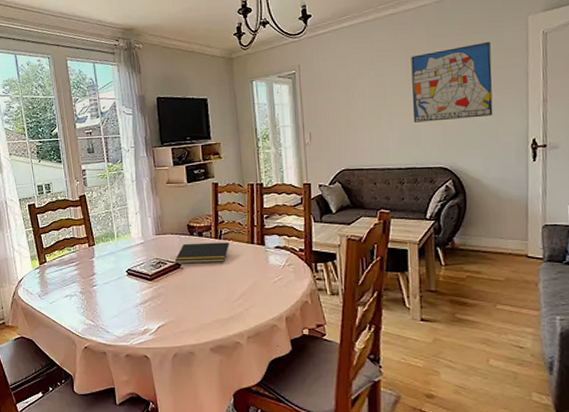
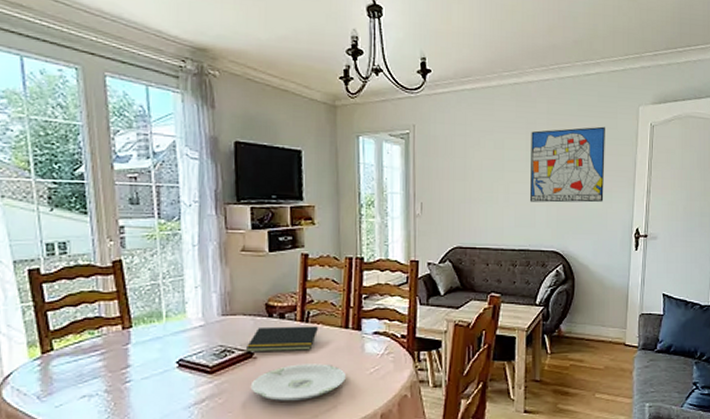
plate: none [180,273,254,303] -> present [250,364,346,401]

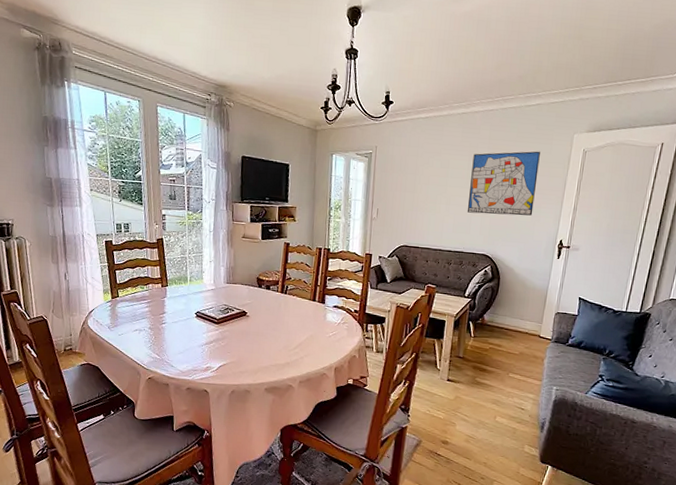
notepad: present [246,326,318,353] -> none [242,294,293,315]
plate: present [250,364,346,401] -> none [243,324,311,351]

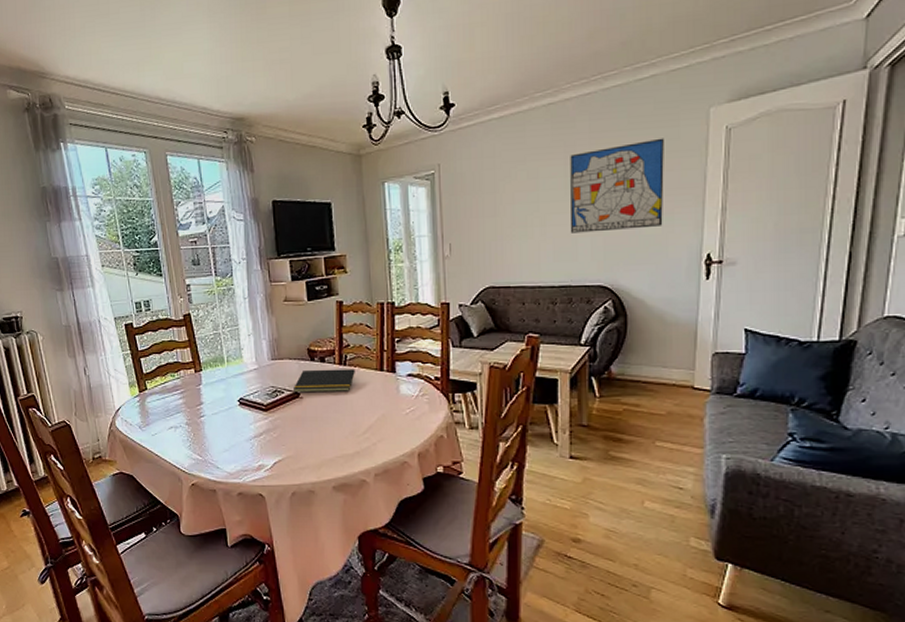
notepad: none [242,294,293,315] -> present [294,369,355,393]

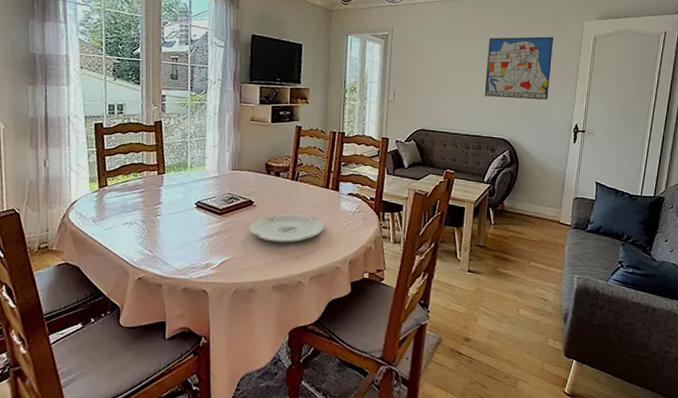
notepad: present [294,369,355,393] -> none [248,181,305,203]
plate: none [299,404,383,437] -> present [249,213,324,243]

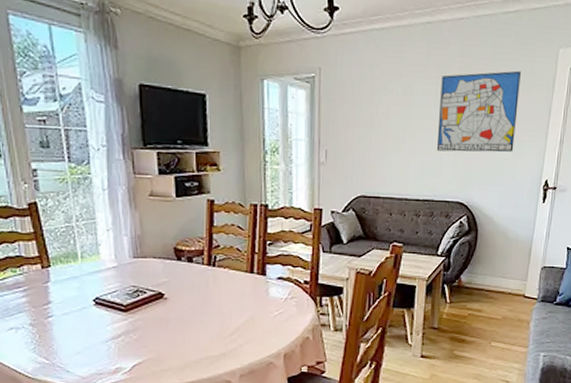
plate: present [249,213,324,243] -> none [162,305,251,339]

